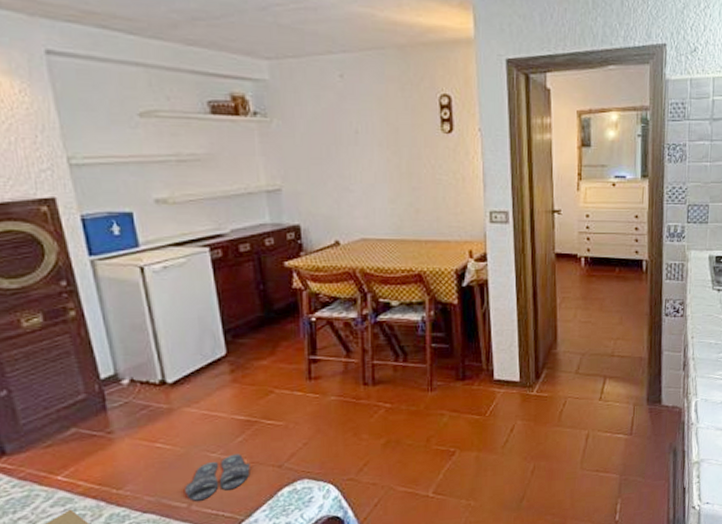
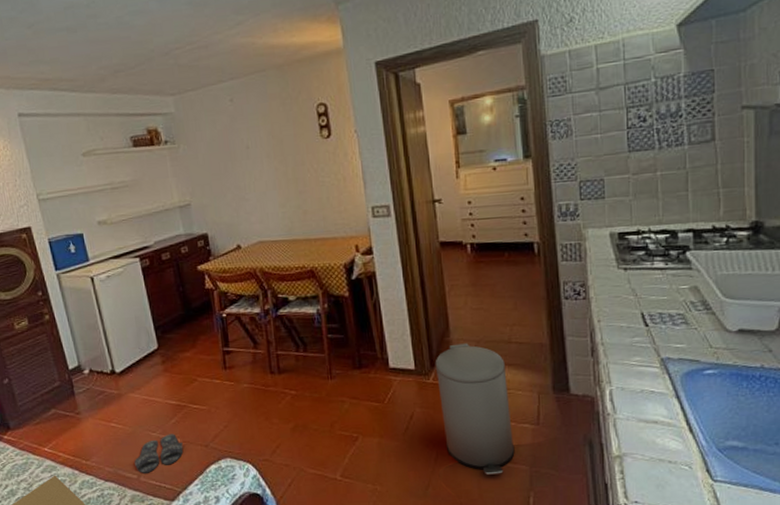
pedal bin: none [540,356,608,486] -> present [435,343,515,476]

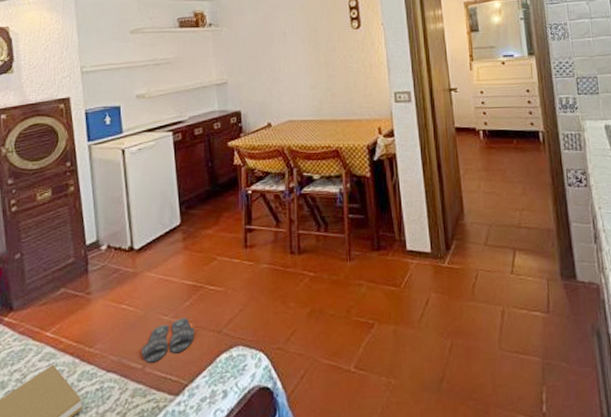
pedal bin: present [435,343,515,476] -> none [450,227,527,368]

